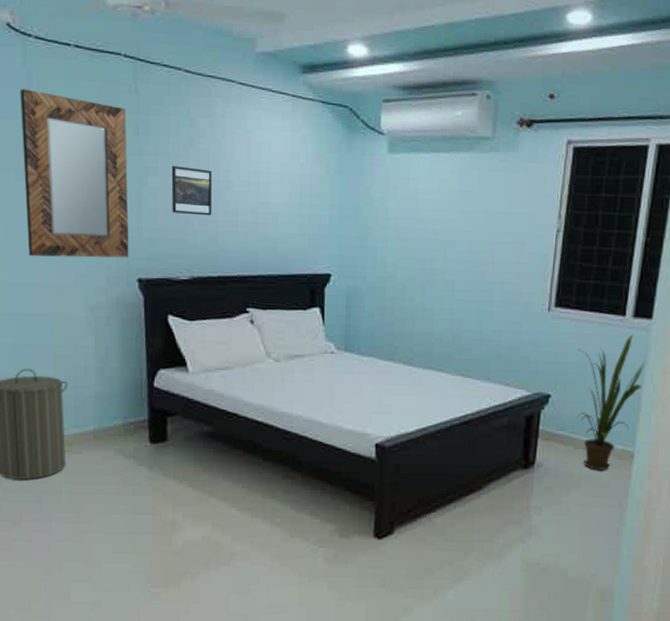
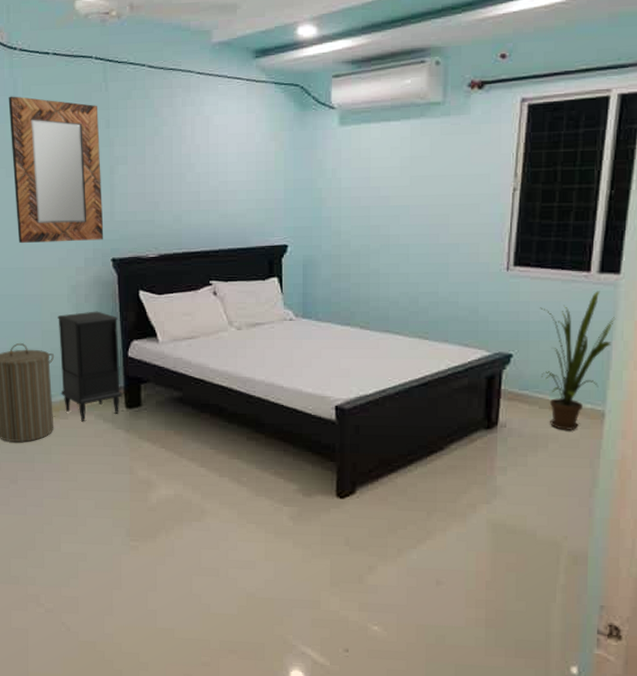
nightstand: none [73,335,146,457] -> present [58,311,122,421]
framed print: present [171,165,213,216] -> none [139,153,176,198]

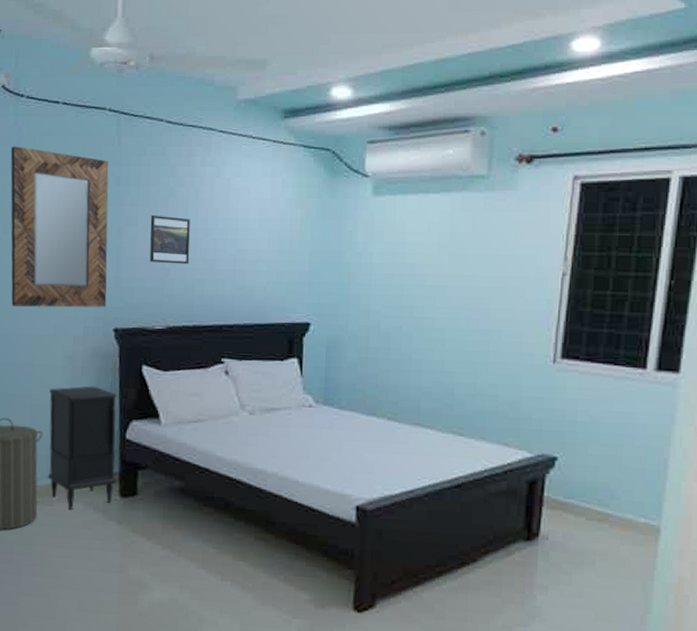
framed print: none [139,153,176,198] -> present [149,214,190,265]
house plant: present [540,291,616,430] -> none [588,391,674,547]

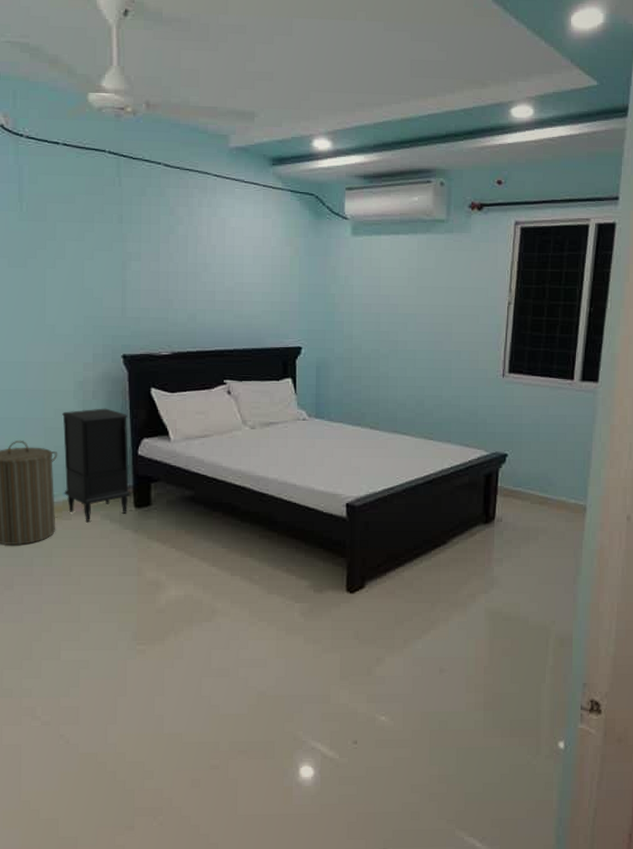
home mirror: present [10,146,109,308] -> none [12,183,114,337]
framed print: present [149,214,190,265] -> none [153,250,191,296]

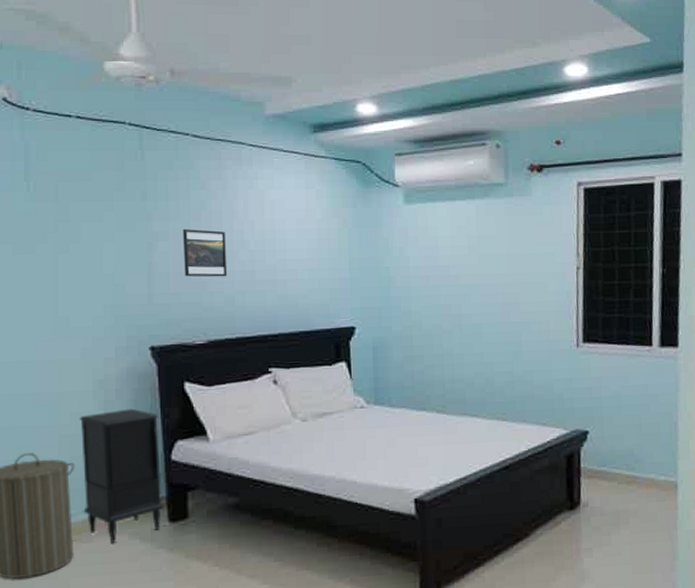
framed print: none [153,250,191,296] -> present [182,228,228,277]

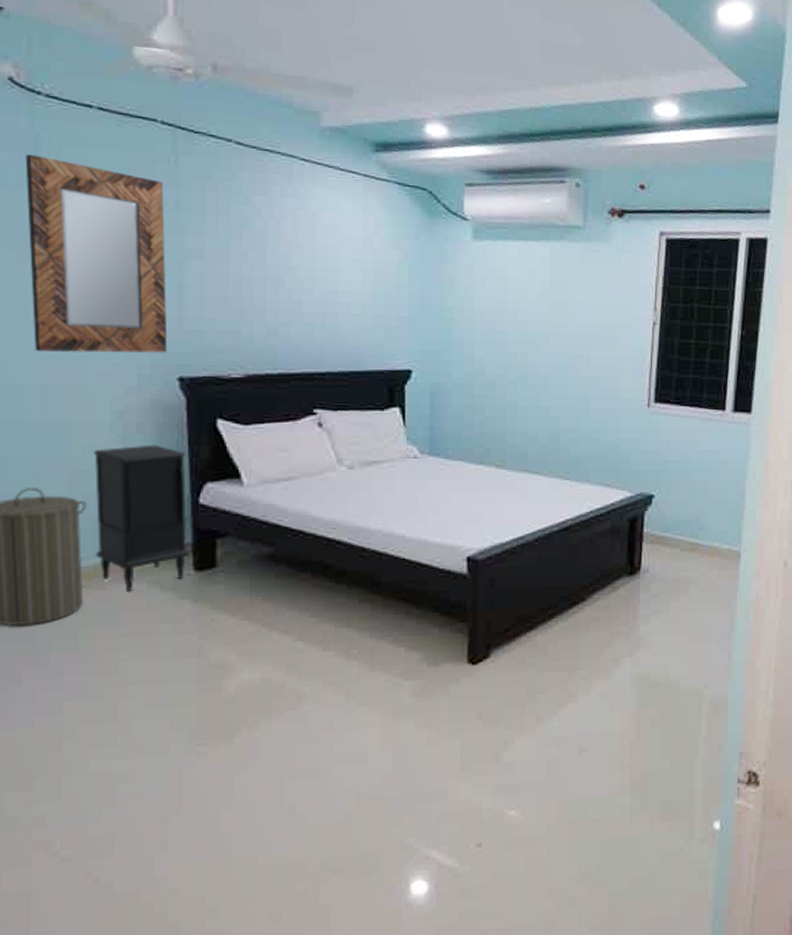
home mirror: none [17,161,140,332] -> present [25,154,168,353]
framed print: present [182,228,228,277] -> none [220,247,271,305]

